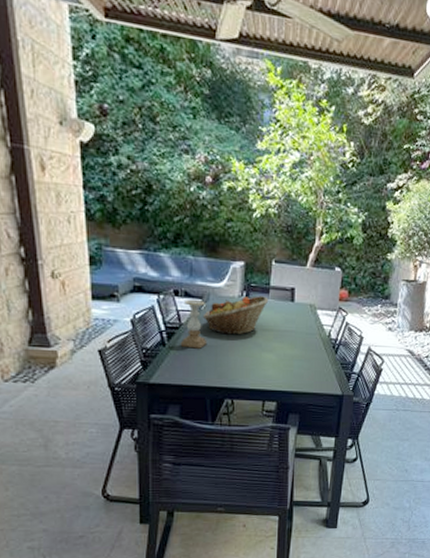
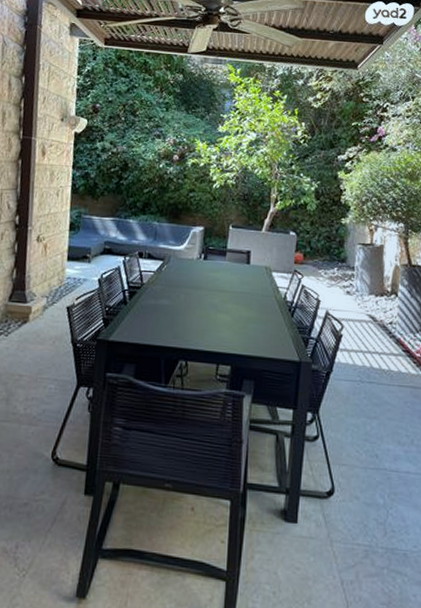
candle holder: present [180,299,208,349] -> none [140,260,166,308]
fruit basket: present [202,296,269,335] -> none [162,258,226,296]

